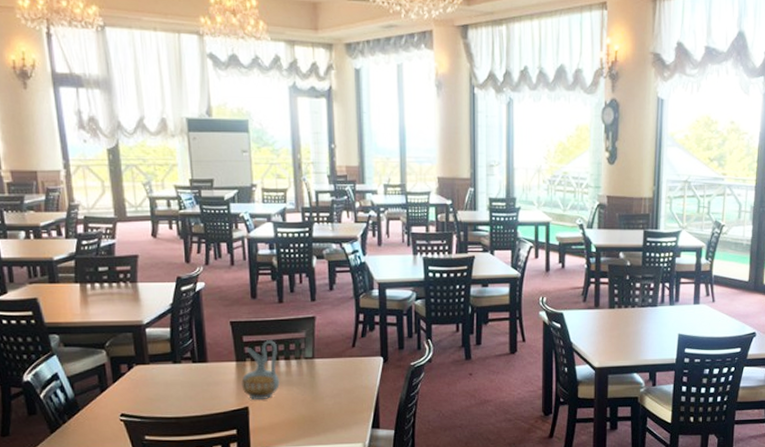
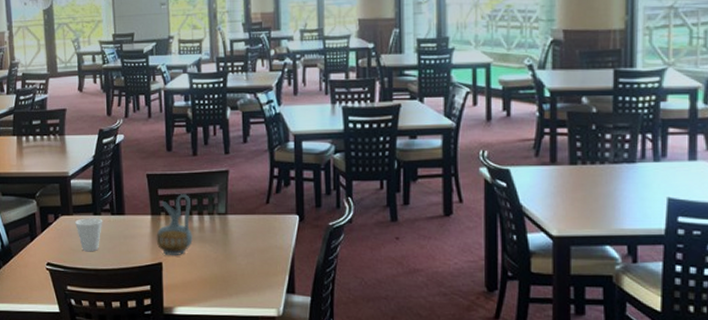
cup: none [152,366,184,401] -> present [75,218,103,252]

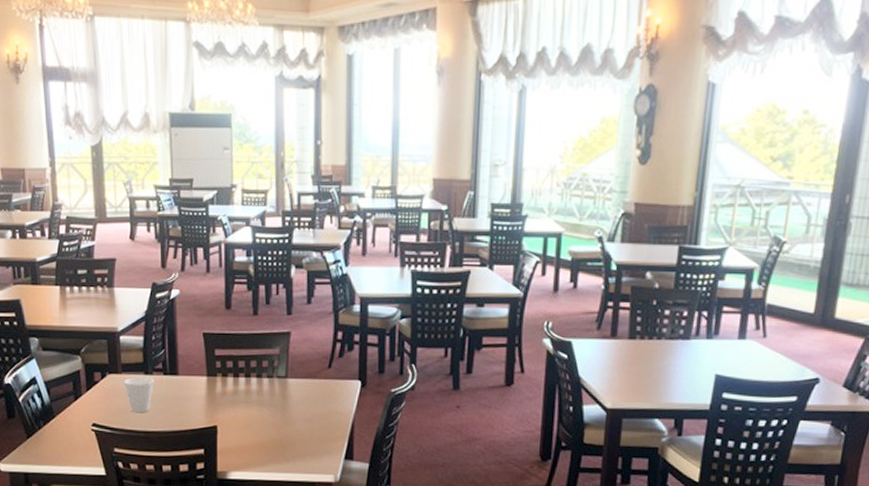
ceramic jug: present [156,194,193,256] -> none [211,355,250,420]

